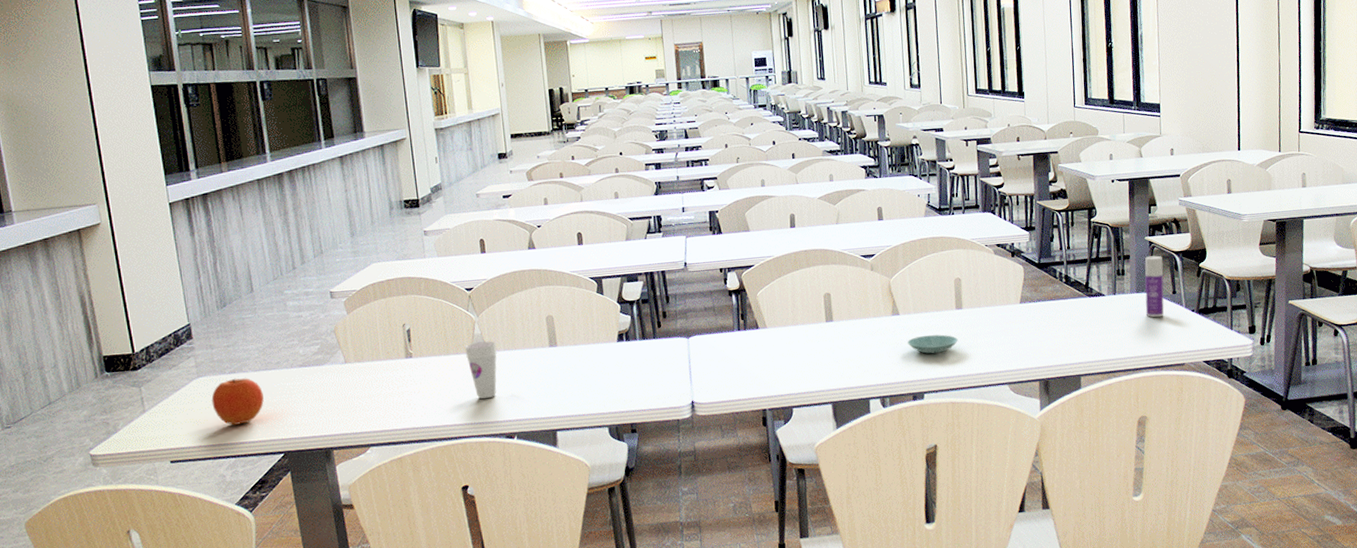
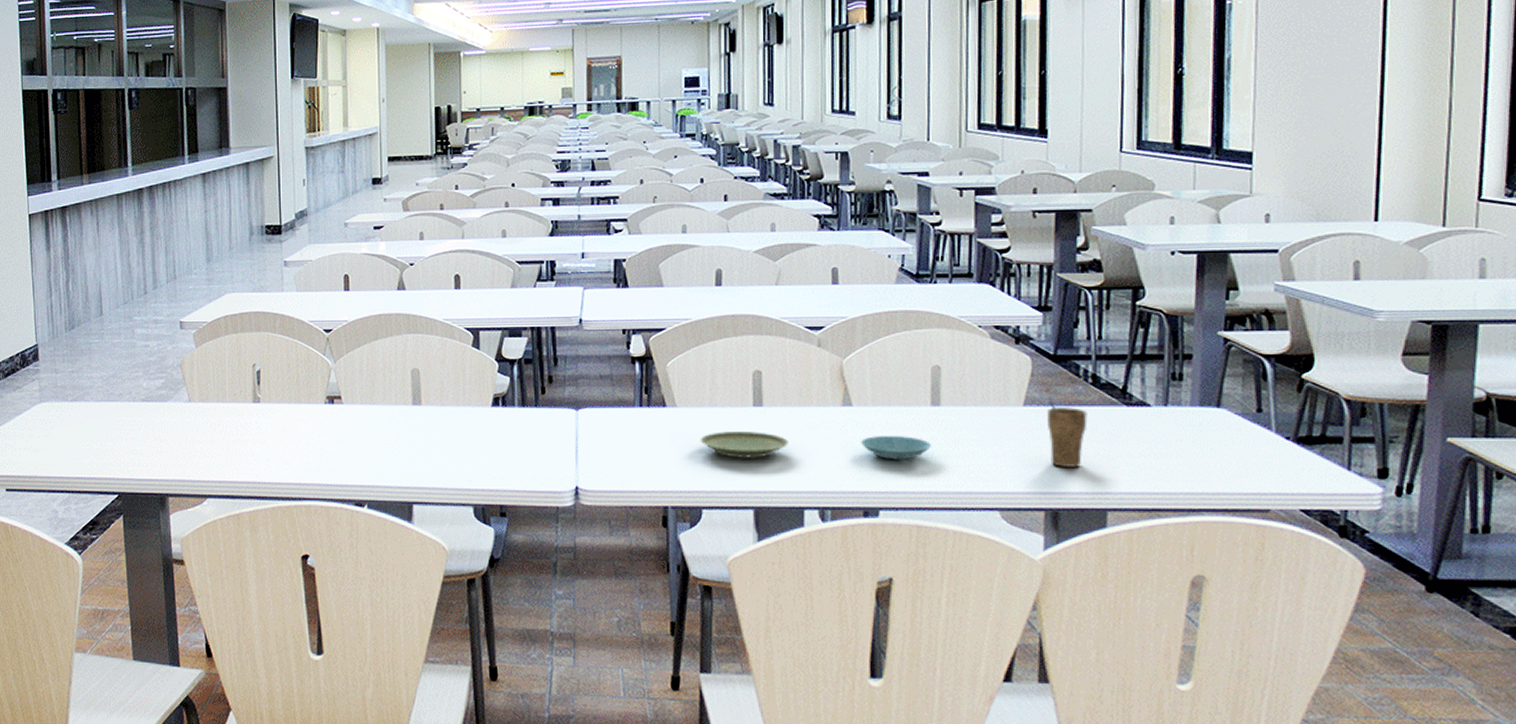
fruit: present [211,378,264,425] -> none [51,408,103,458]
cup: present [464,341,497,399] -> none [317,392,353,458]
plate: none [787,342,854,365] -> present [700,431,788,458]
cup: none [1036,295,1064,348] -> present [1047,397,1088,469]
bottle: present [1144,255,1164,318] -> none [1212,358,1245,443]

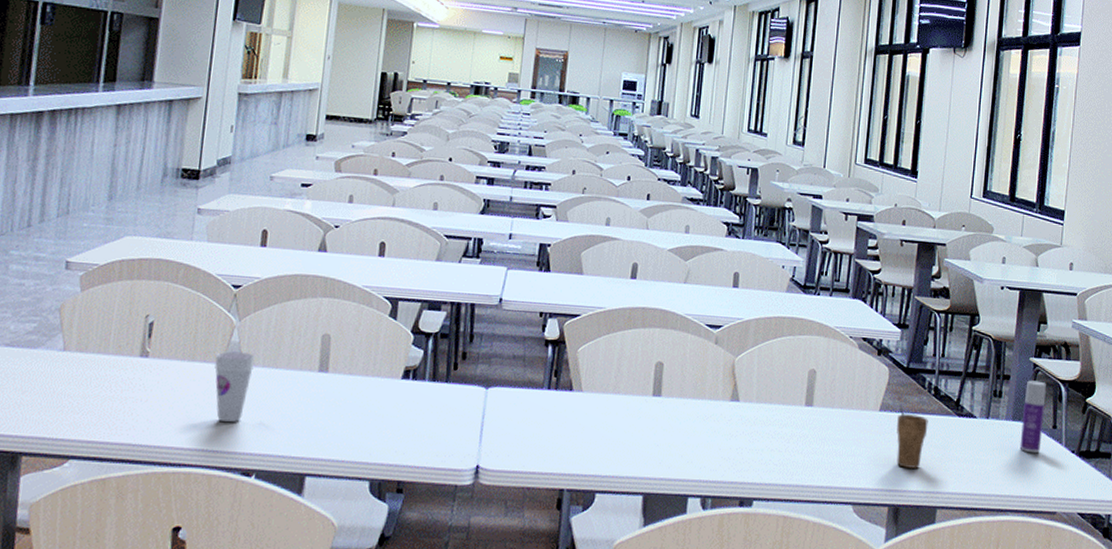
cup: none [317,392,353,458] -> present [215,351,255,423]
plate: present [700,431,788,458] -> none [601,418,681,446]
saucer: present [860,436,931,460] -> none [742,431,802,455]
bottle: none [1212,358,1245,443] -> present [1020,380,1047,454]

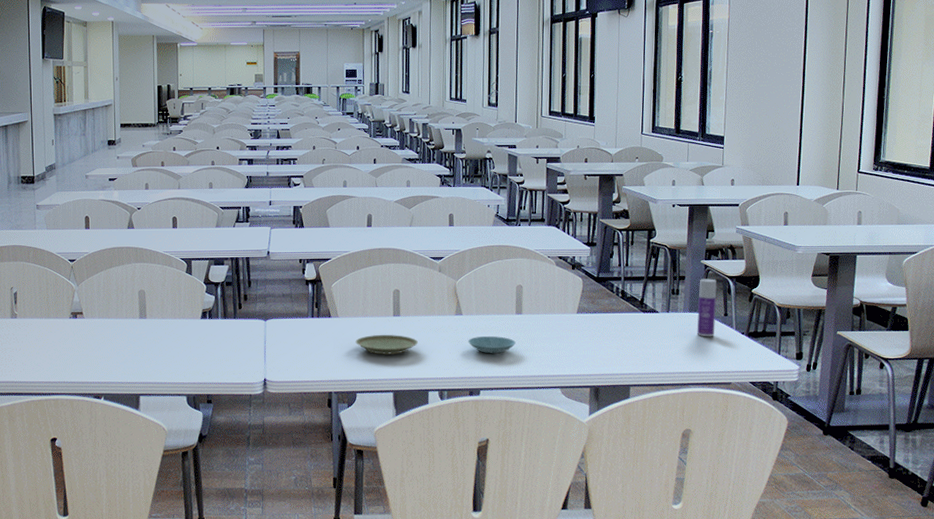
cup: present [215,351,255,423] -> none [63,309,92,361]
plate: none [601,418,681,446] -> present [355,335,418,355]
saucer: none [742,431,802,455] -> present [467,336,516,354]
cup: present [896,405,928,469] -> none [592,307,618,357]

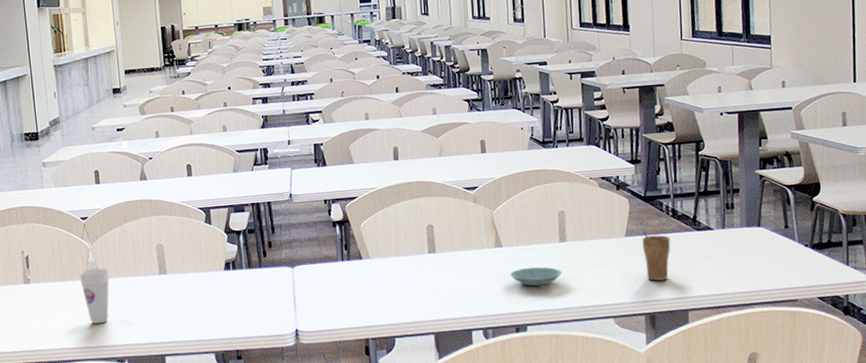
cup: none [63,309,92,361] -> present [79,268,110,324]
plate: present [355,335,418,355] -> none [390,273,457,295]
cup: none [592,307,618,357] -> present [642,229,671,281]
bottle: present [697,279,717,337] -> none [755,189,776,253]

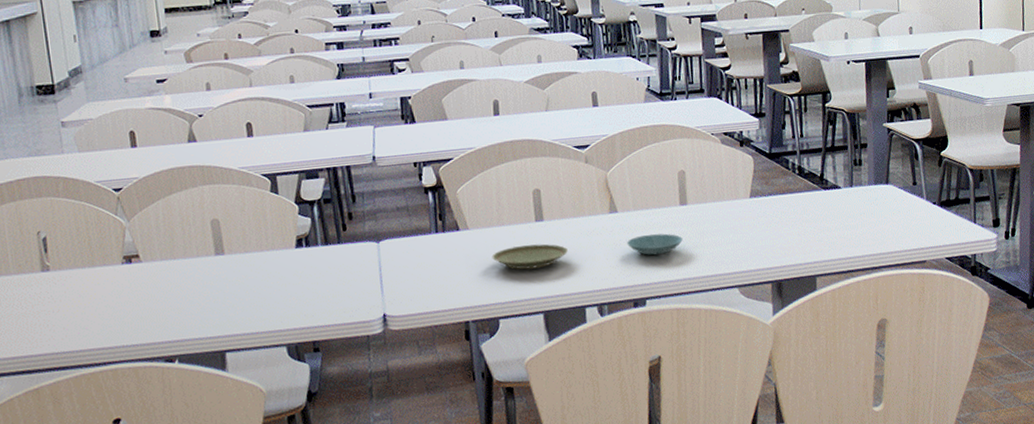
cup: present [79,268,110,324] -> none [113,249,153,318]
plate: none [390,273,457,295] -> present [492,244,568,270]
cup: present [642,229,671,281] -> none [767,188,797,246]

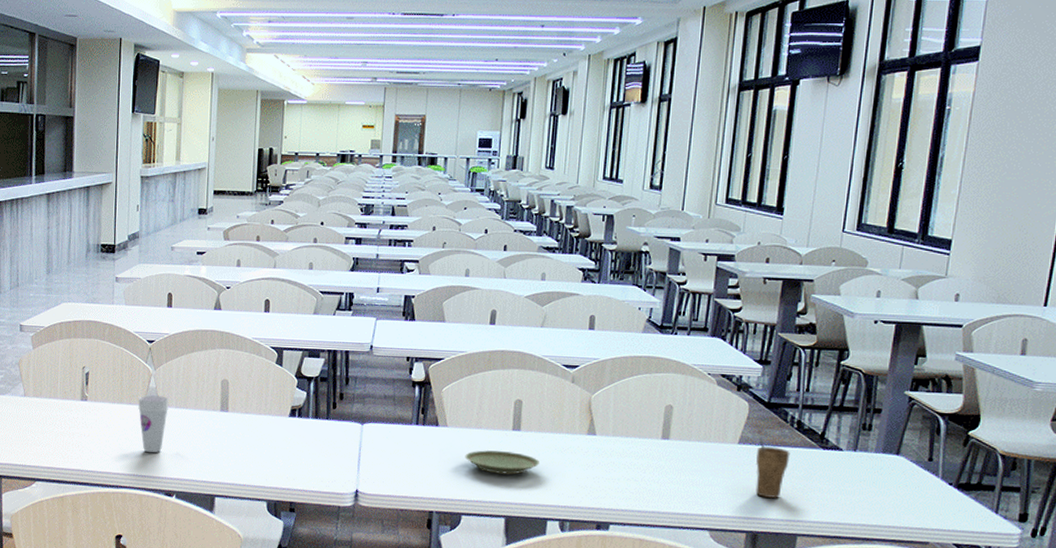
cup: none [113,249,153,318] -> present [138,395,169,453]
saucer: present [626,233,683,256] -> none [599,462,658,484]
cup: none [767,188,797,246] -> present [755,438,790,499]

